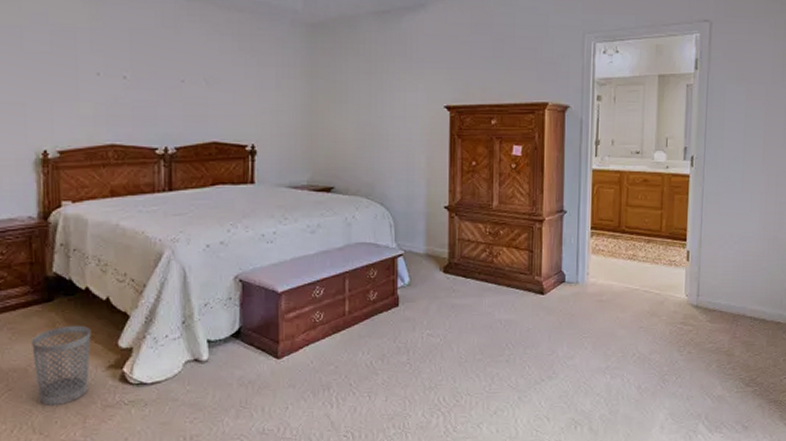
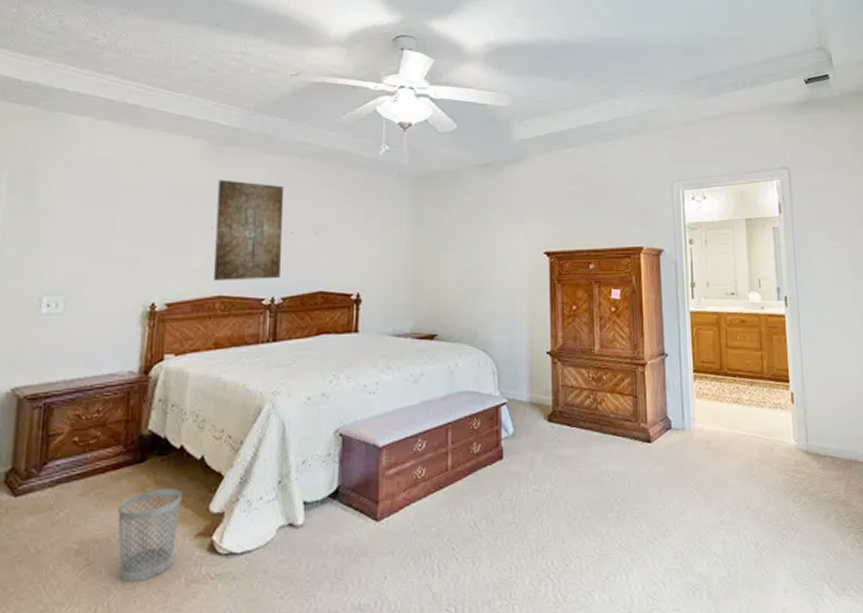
wall art: none [101,22,173,129] -> present [214,179,284,280]

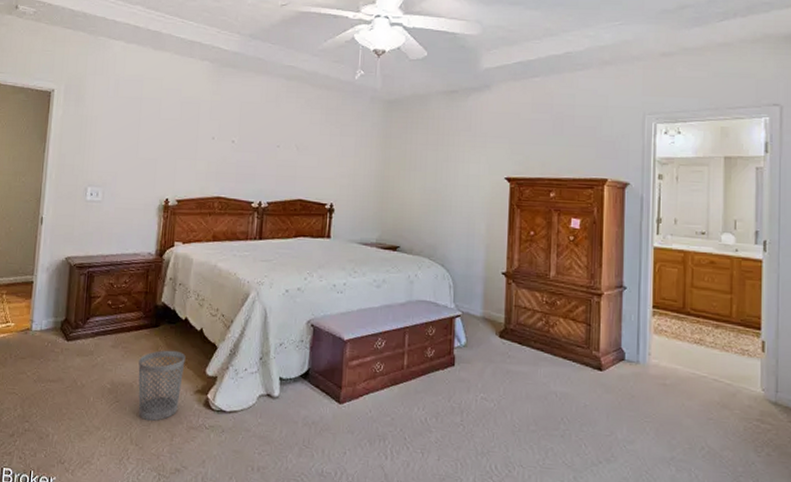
wall art: present [214,179,284,280] -> none [214,97,273,186]

